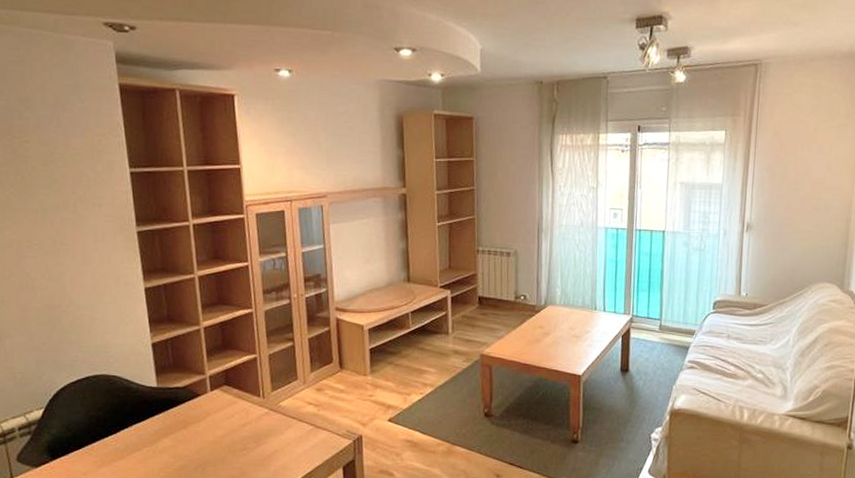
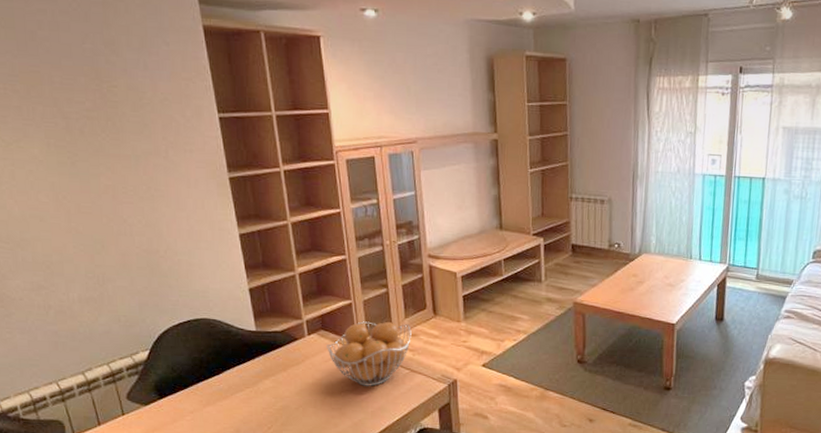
fruit basket: none [229,375,317,444] -> present [327,321,412,386]

